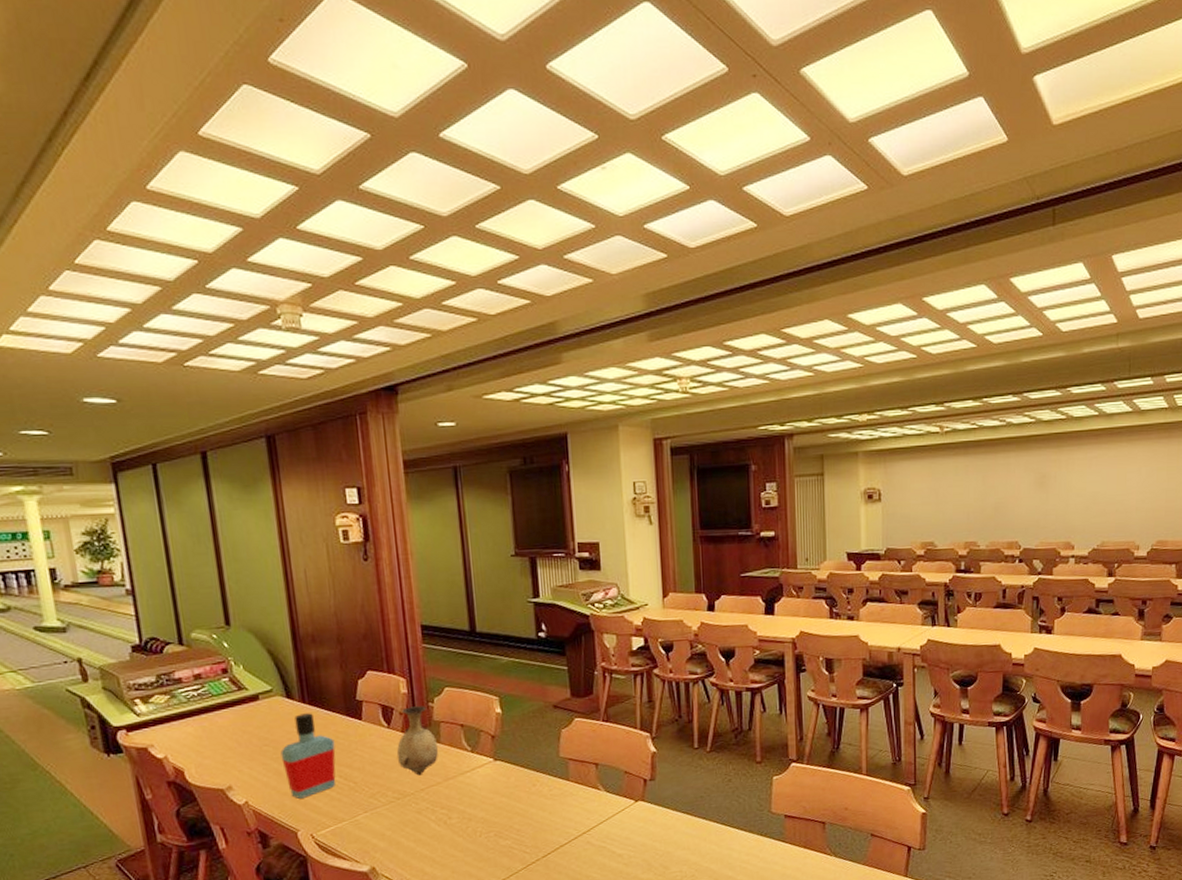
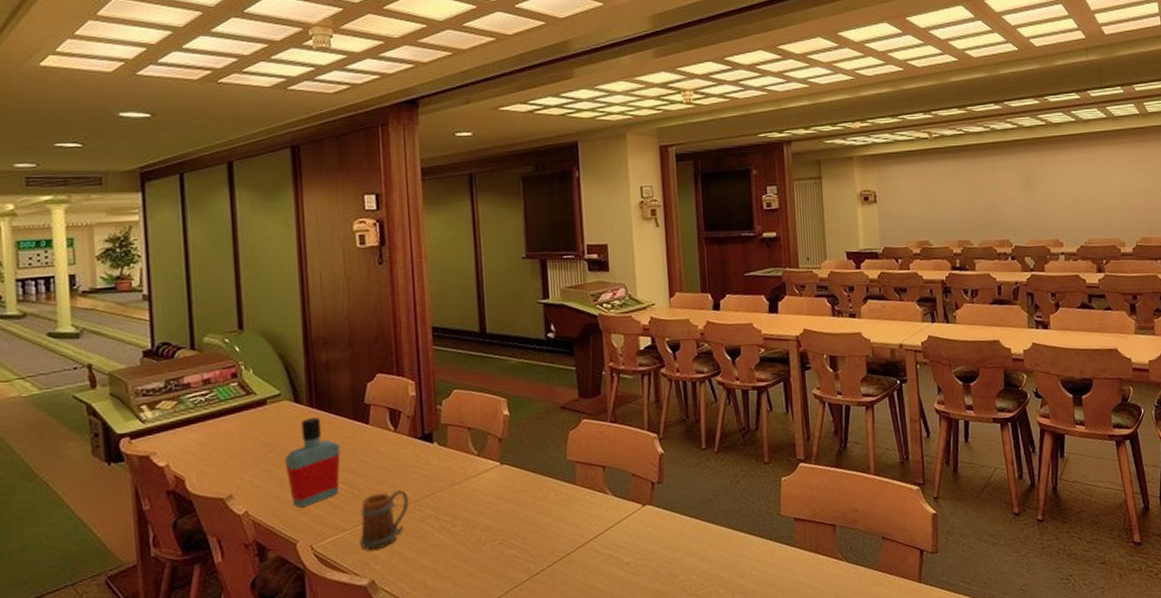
beer mug: none [358,783,405,840] -> present [360,490,409,551]
vase: present [396,706,438,776] -> none [402,408,444,481]

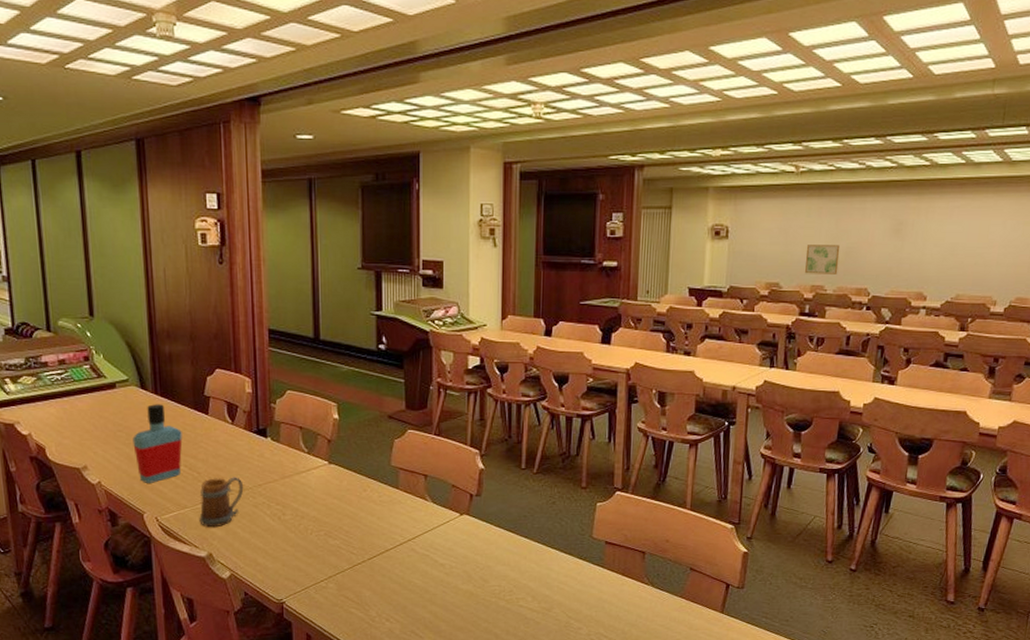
wall art: none [948,202,981,231] -> present [805,245,840,274]

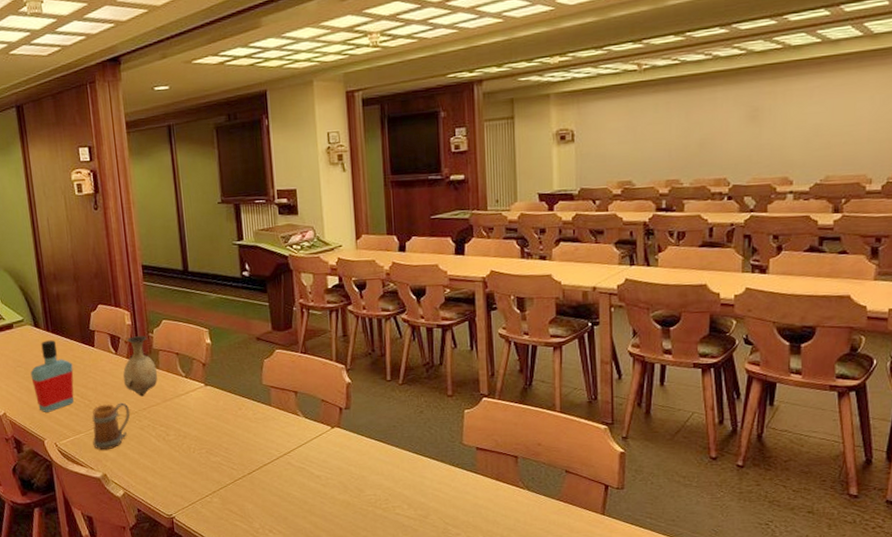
vase: none [238,406,277,472] -> present [122,336,158,397]
wall art: present [805,245,840,274] -> none [657,138,693,170]

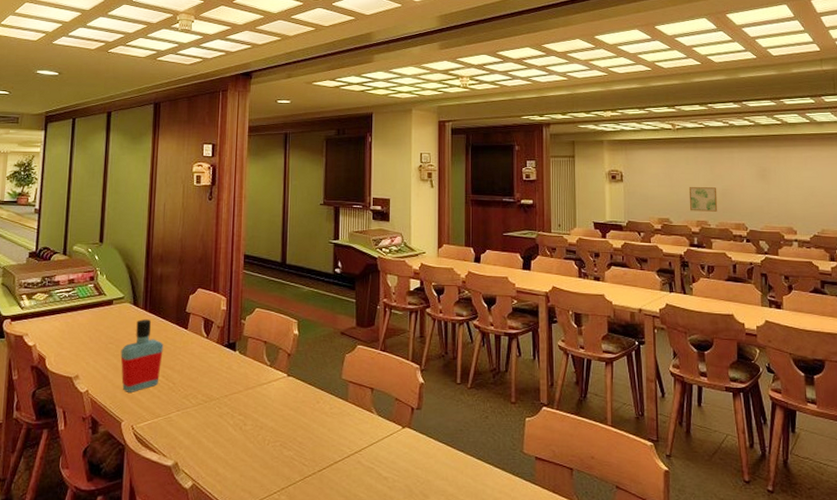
beer mug: present [92,402,131,451] -> none [170,387,212,437]
vase: present [122,336,158,397] -> none [210,322,243,383]
wall art: none [657,138,693,170] -> present [688,187,718,212]

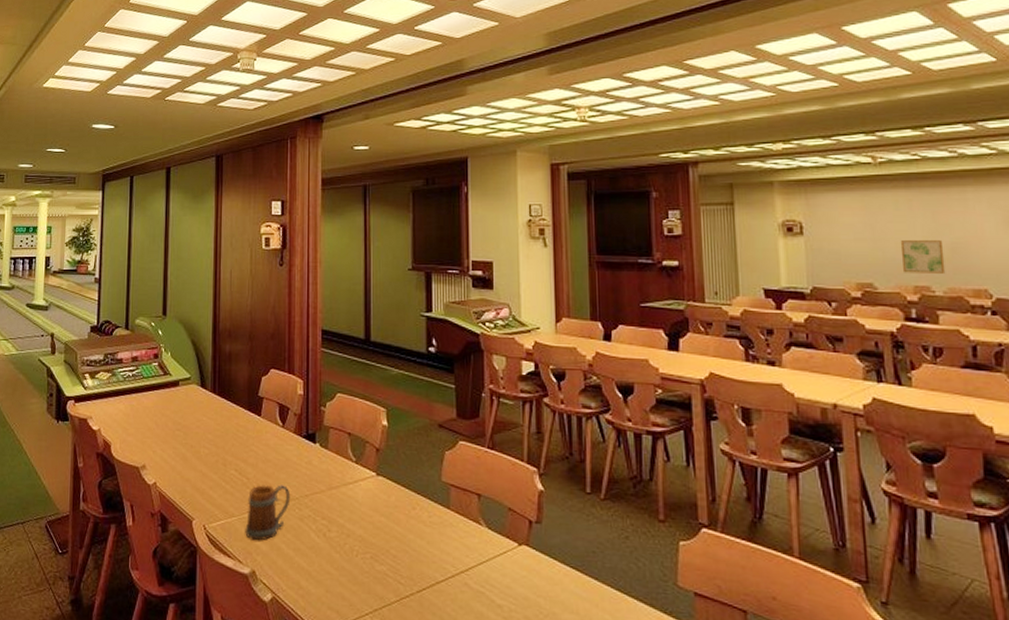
bottle: present [120,319,164,392] -> none [189,403,235,487]
beer mug: none [170,387,212,437] -> present [245,485,291,541]

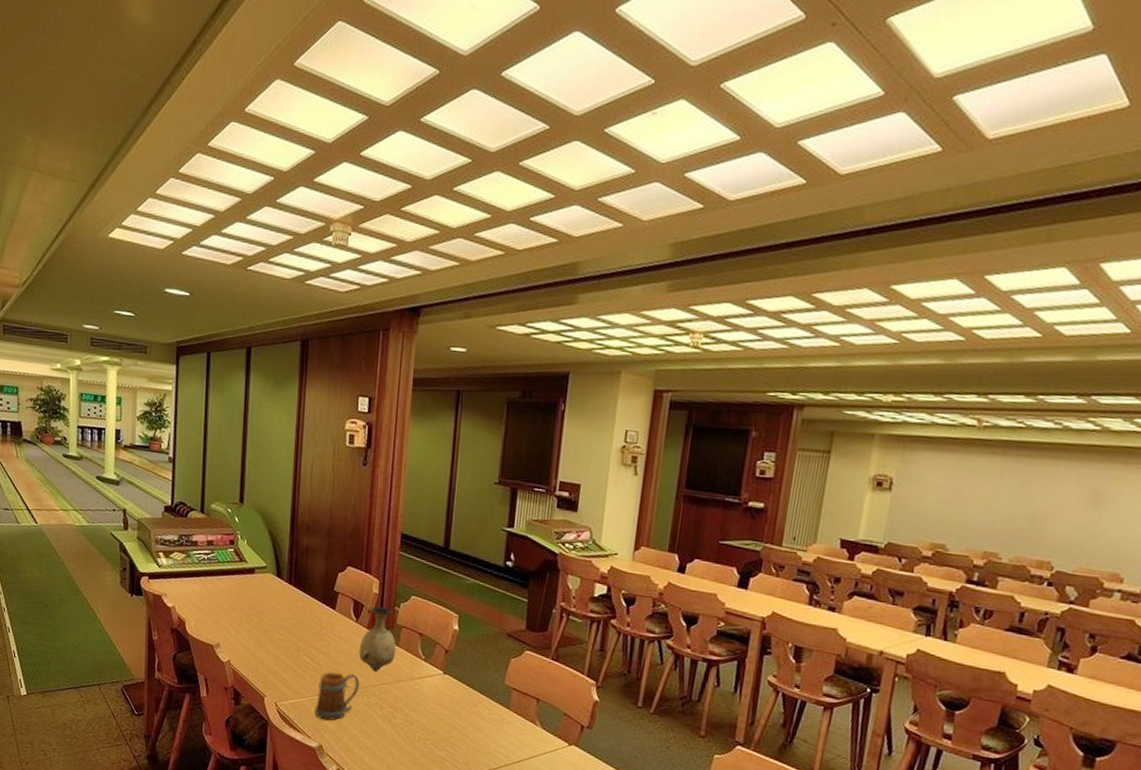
vase: none [287,409,325,480] -> present [358,606,396,672]
wall art: present [900,240,946,274] -> none [977,507,1023,543]

